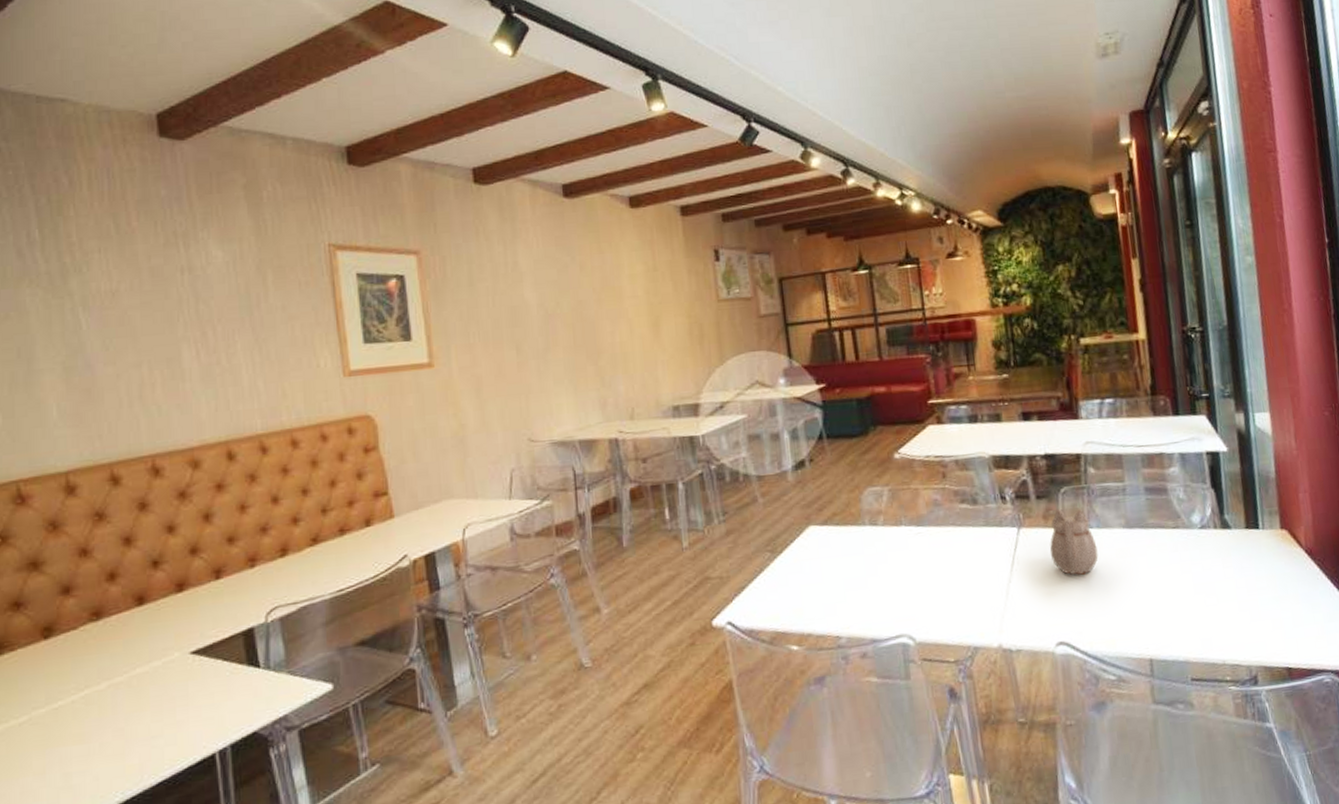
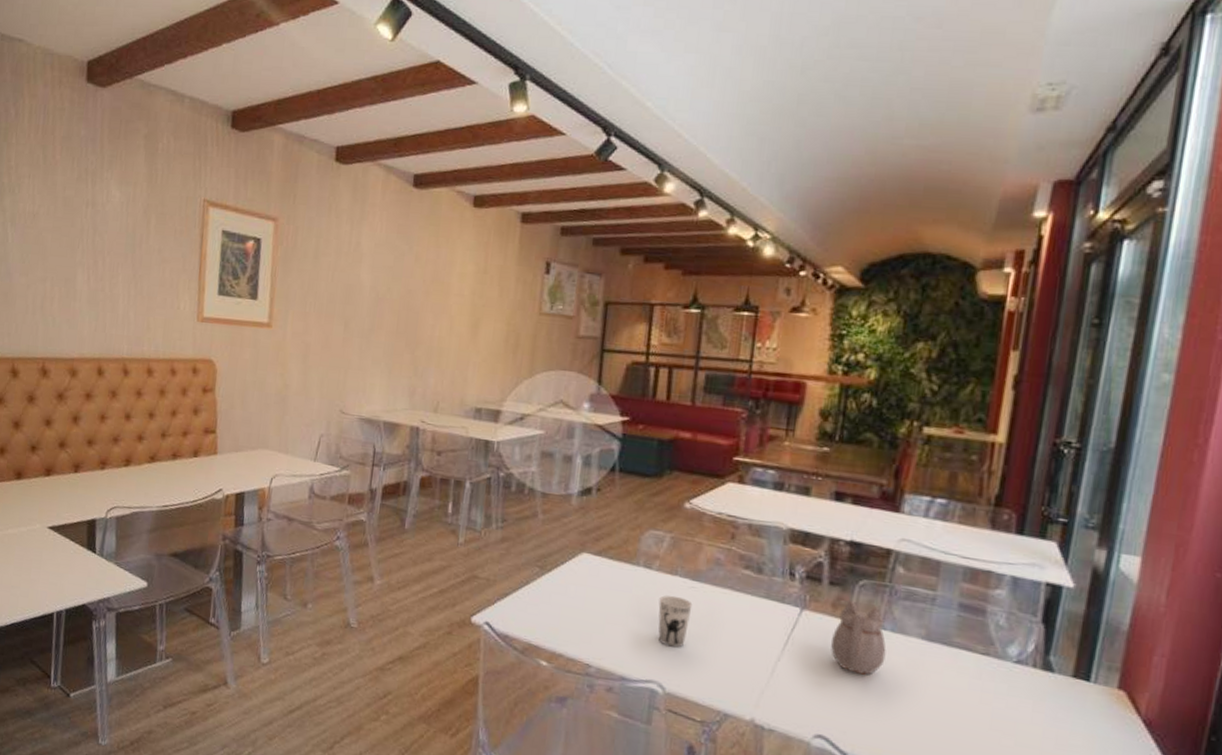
cup: none [891,545,924,597] -> present [658,595,693,648]

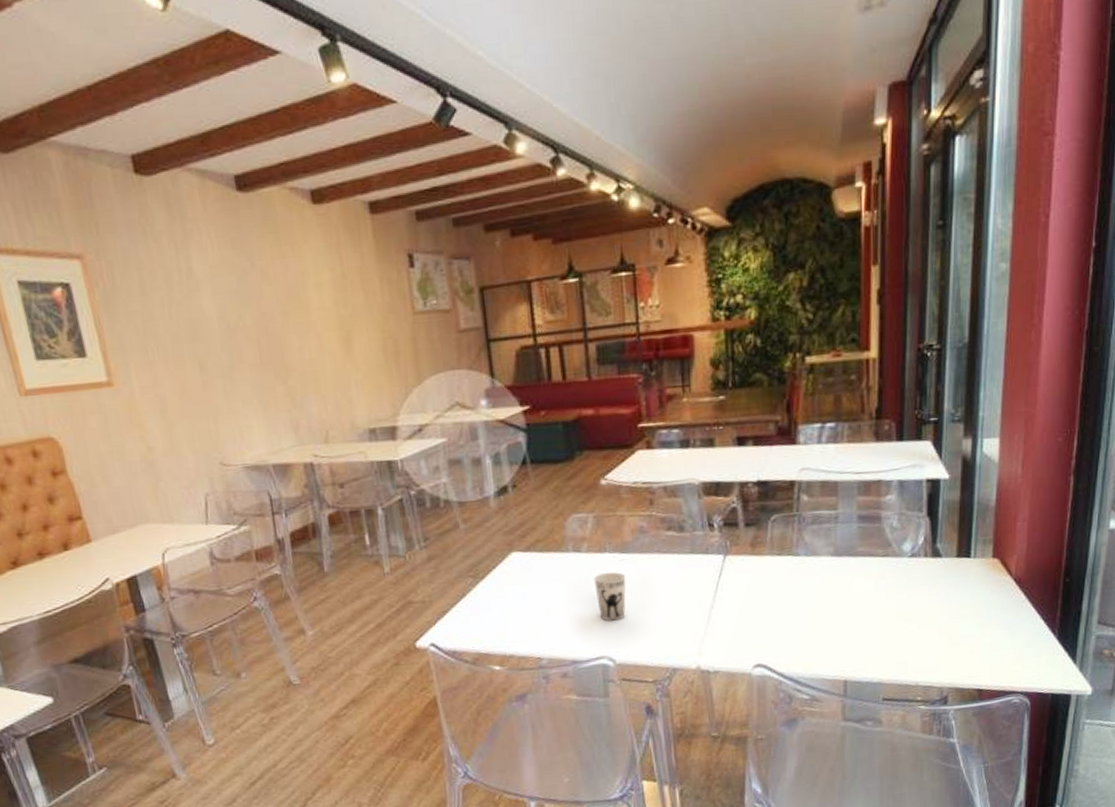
teapot: present [831,600,886,675] -> none [755,536,803,602]

